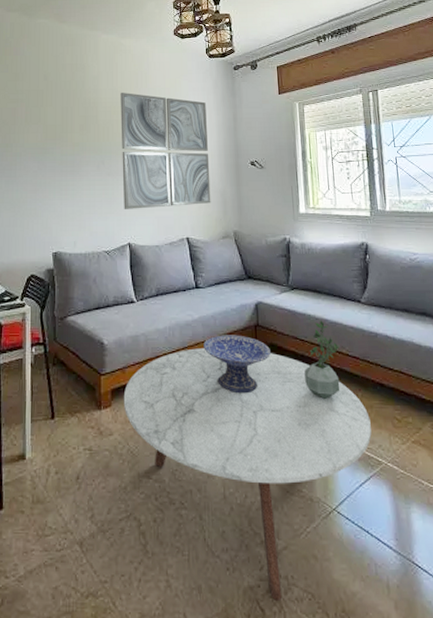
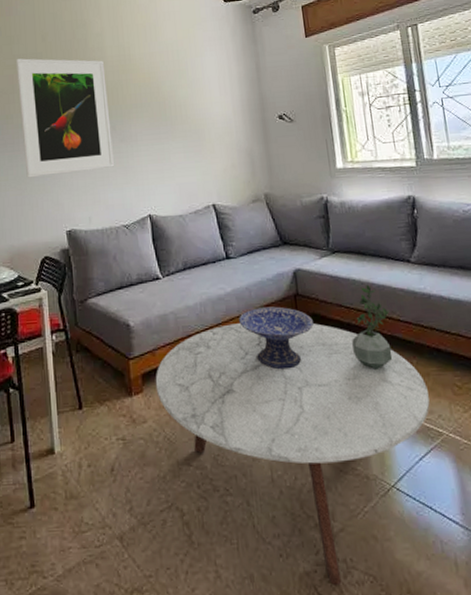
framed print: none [19,94,101,202] -> present [15,58,115,178]
wall art: present [120,93,211,209] -> none [128,48,237,178]

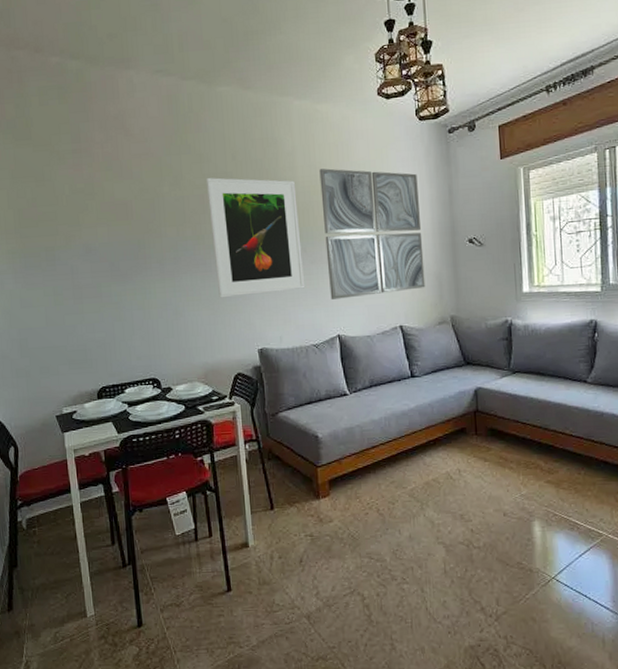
wall art: none [128,48,237,178] -> present [319,168,426,300]
coffee table: present [155,323,430,585] -> none [341,436,593,656]
decorative bowl: present [239,306,314,370] -> none [421,421,491,478]
potted plant: present [352,284,393,371] -> none [526,402,566,480]

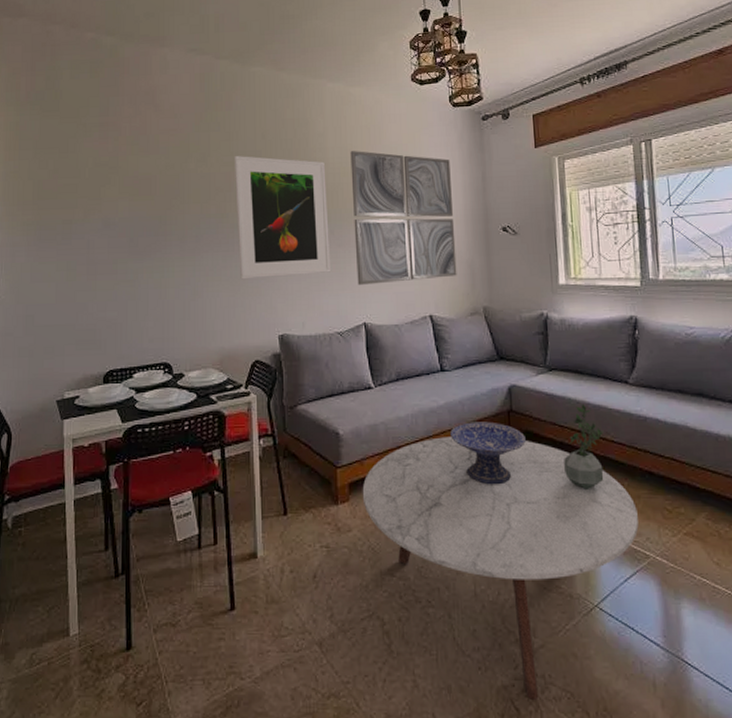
coffee table: none [341,436,593,656] -> present [362,437,639,699]
decorative bowl: none [421,421,491,478] -> present [450,421,526,485]
potted plant: none [526,402,566,480] -> present [564,403,607,491]

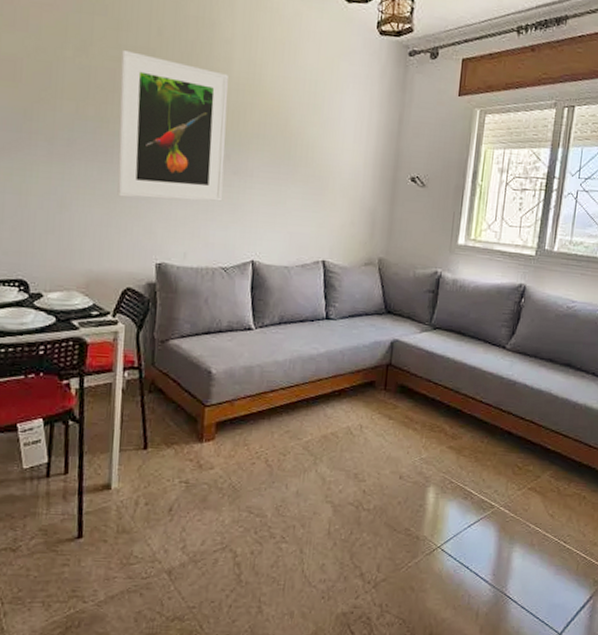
wall art: present [350,151,457,285] -> none [250,67,368,223]
coffee table: present [362,437,639,699] -> none [228,384,491,625]
decorative bowl: present [450,421,526,485] -> none [326,372,400,434]
potted plant: present [564,403,607,491] -> none [431,364,476,445]

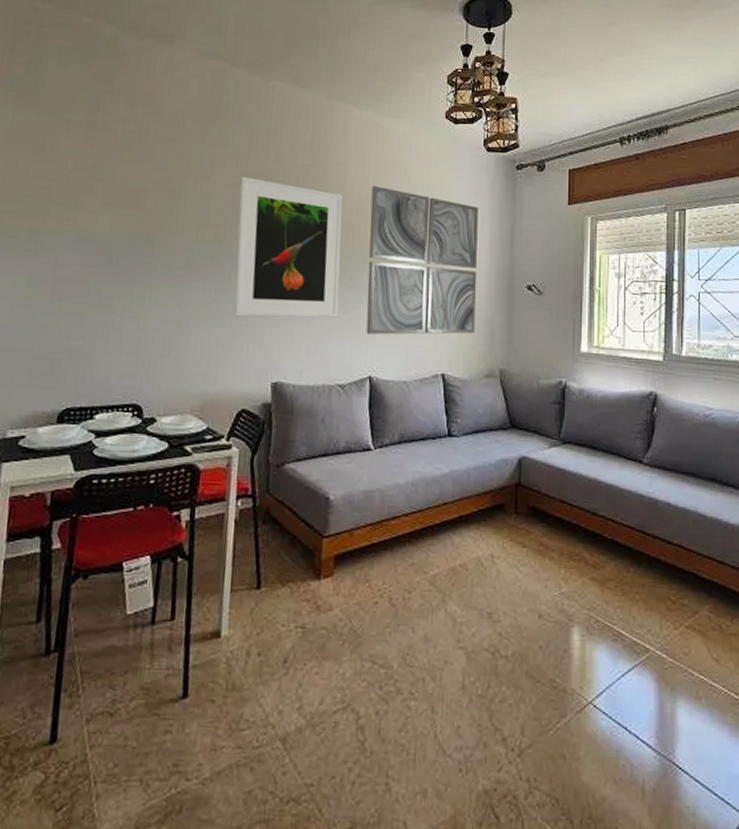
wall art: none [250,67,368,223] -> present [366,186,478,335]

